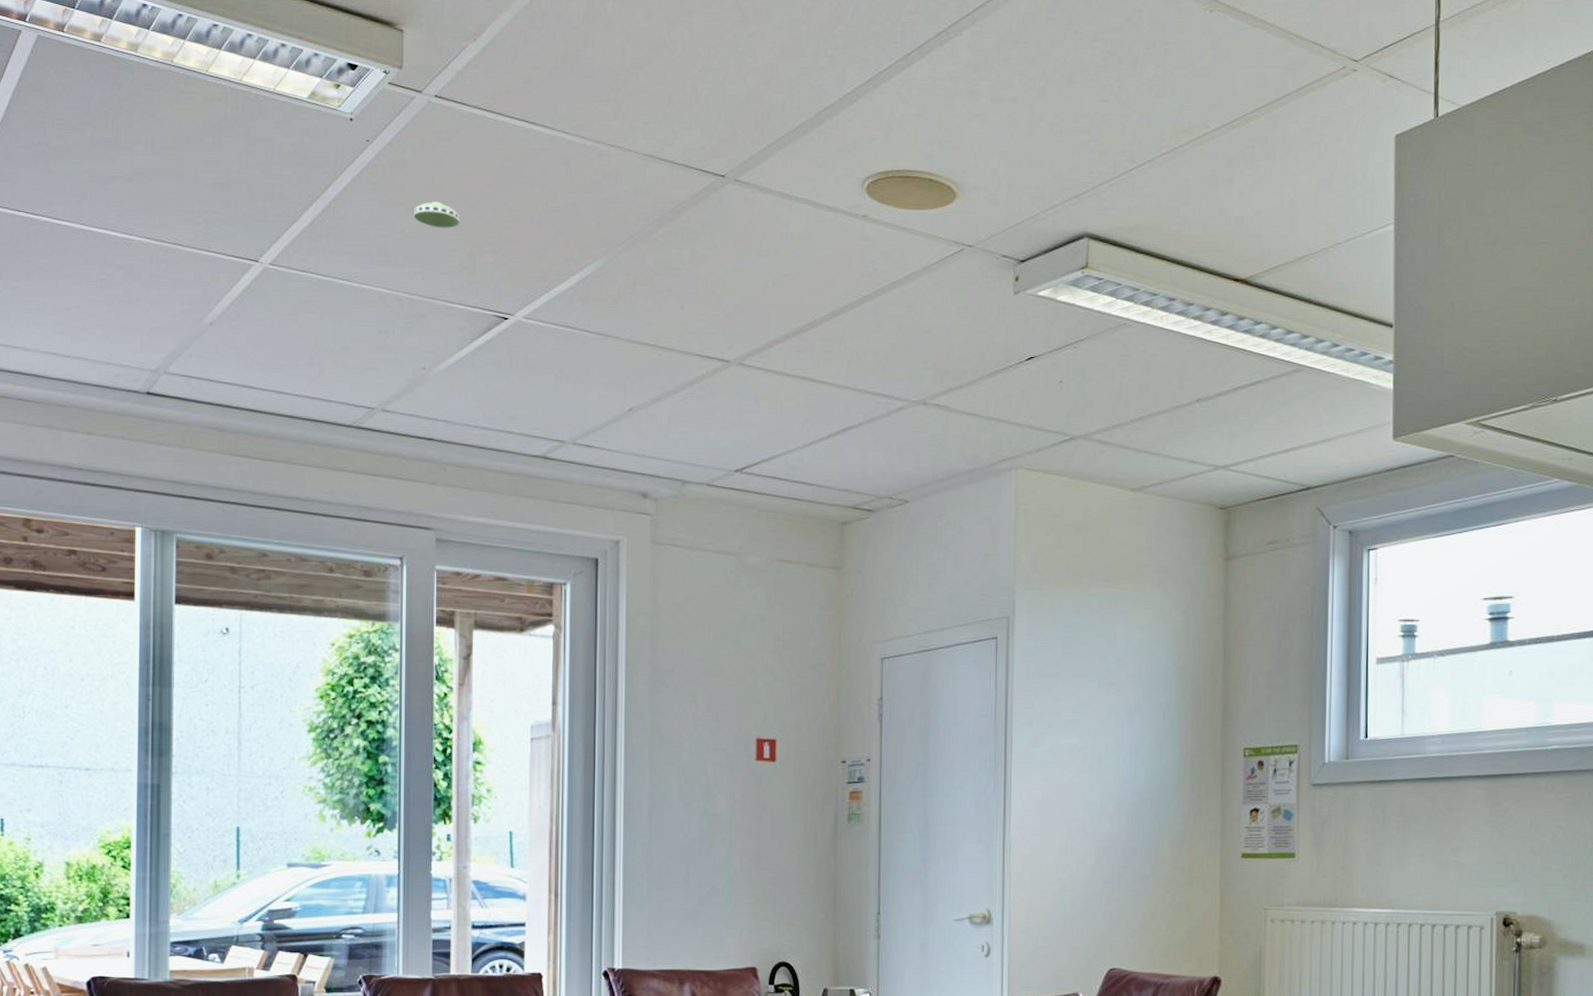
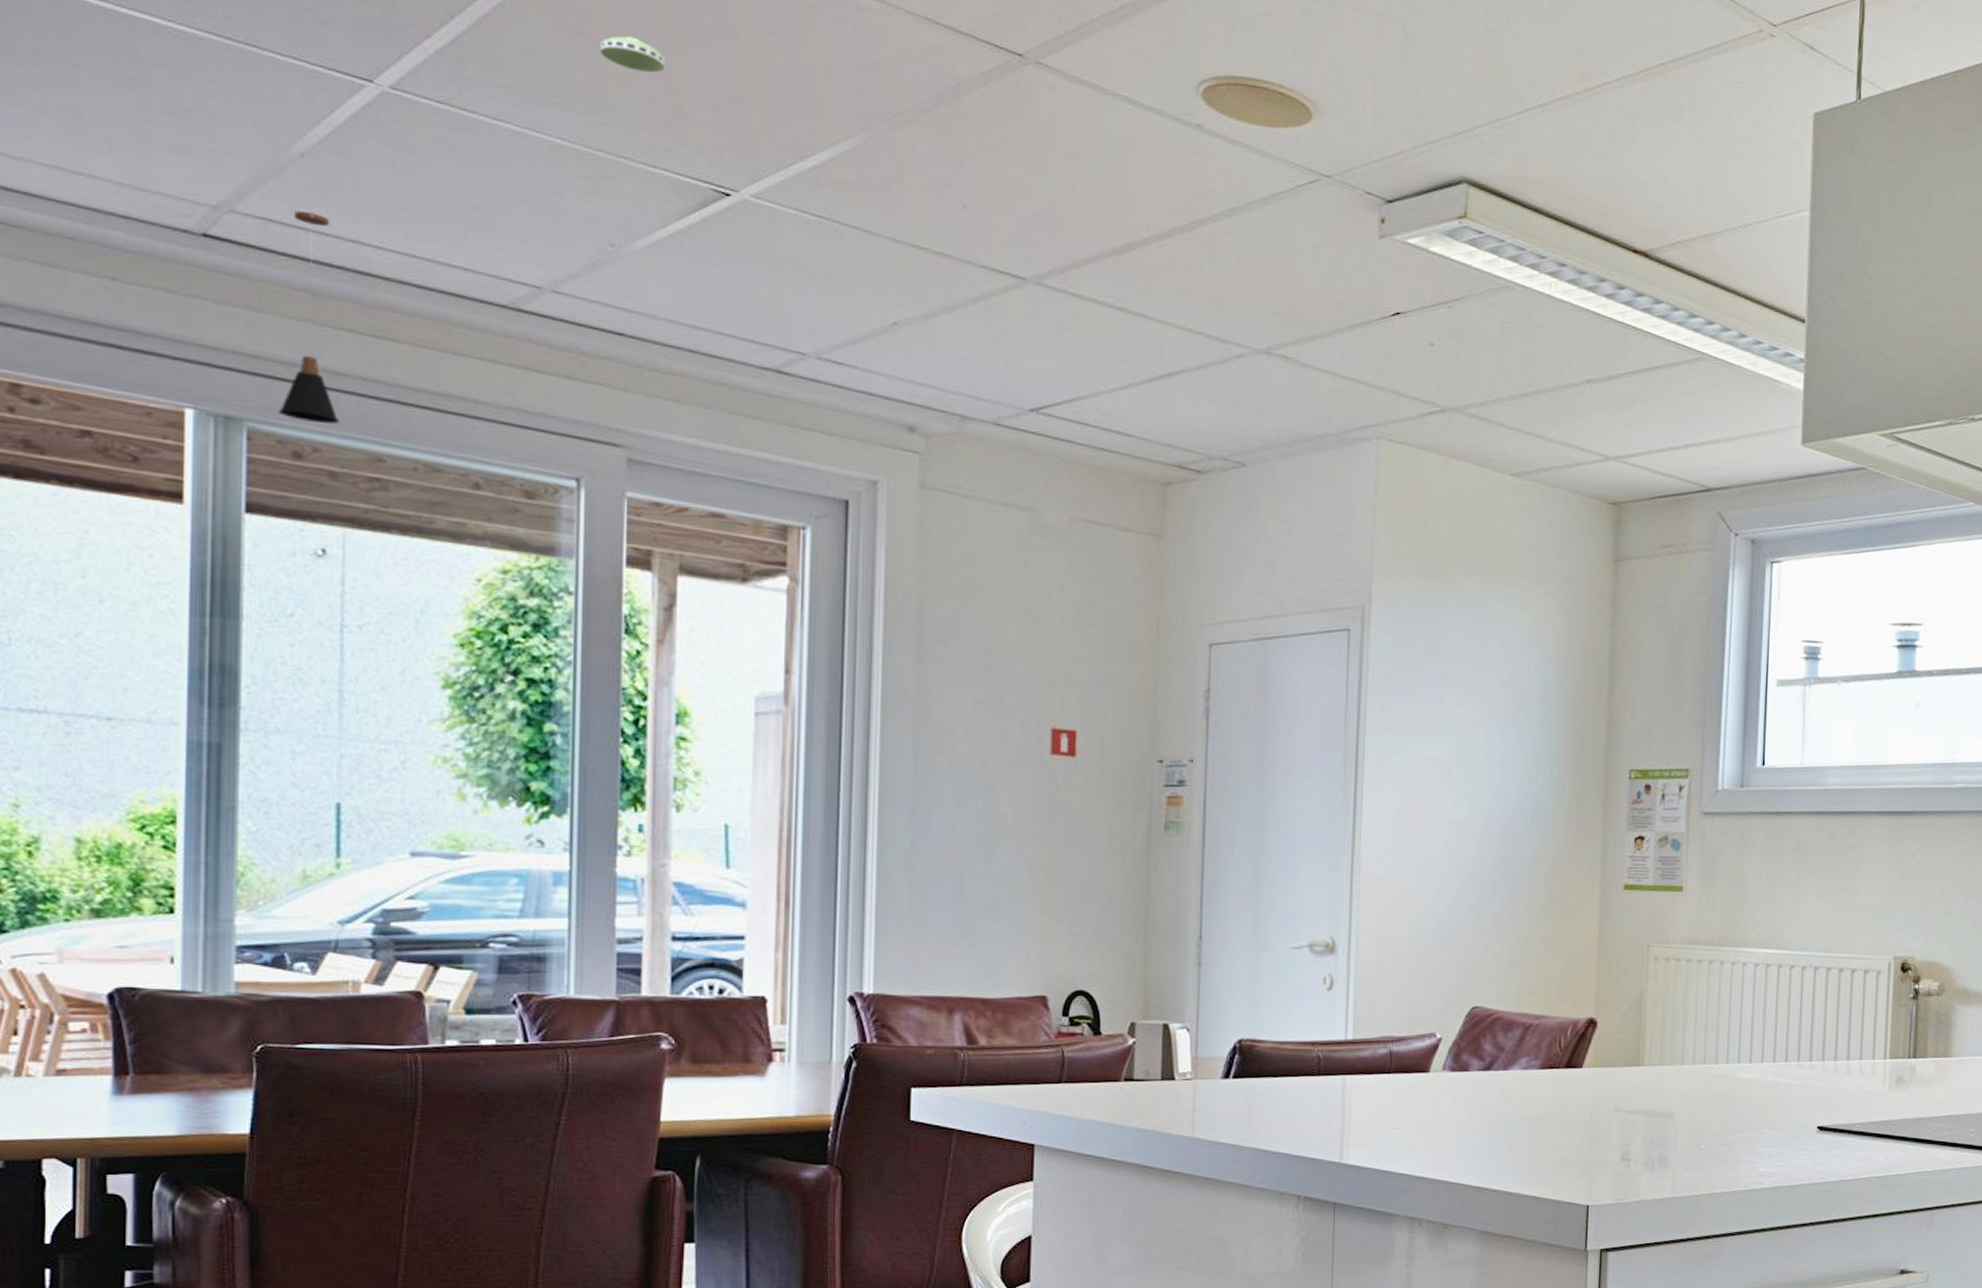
pendant lamp: none [196,368,238,530] -> present [278,211,340,424]

